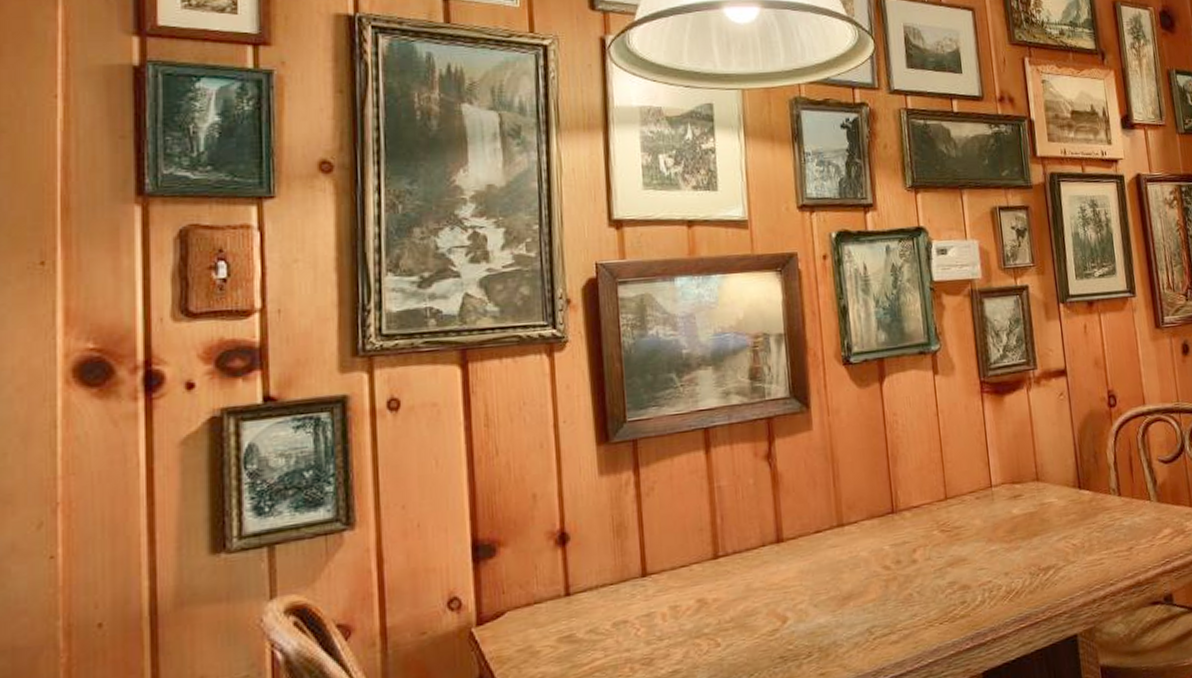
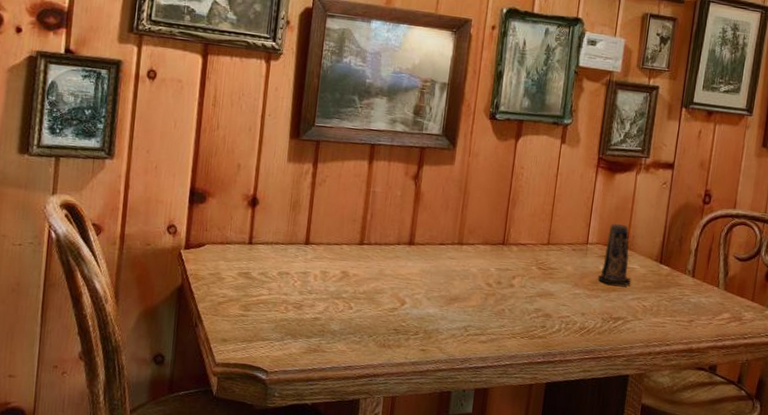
candle: none [1012,454,1052,529] -> present [597,224,631,286]

